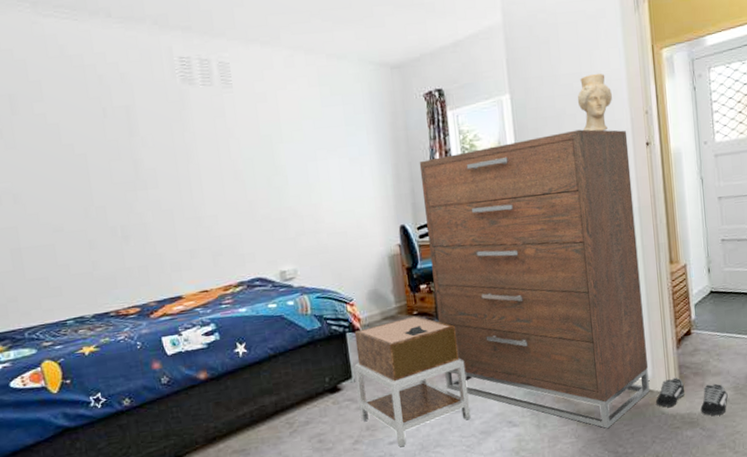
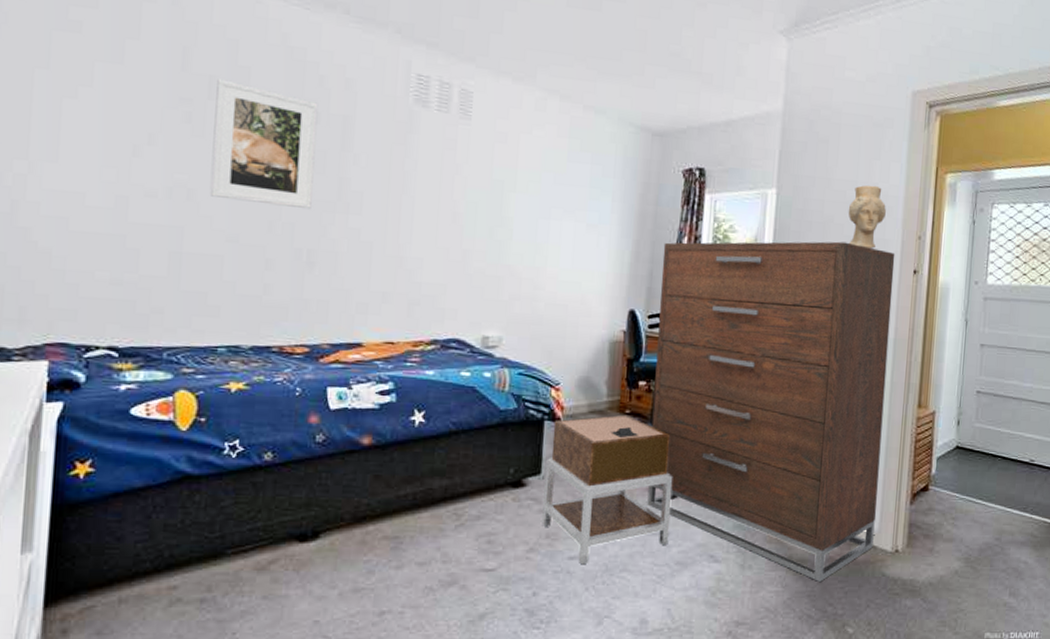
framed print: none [16,95,116,197] -> present [209,79,319,210]
sneaker: present [656,377,728,416] -> none [878,536,957,588]

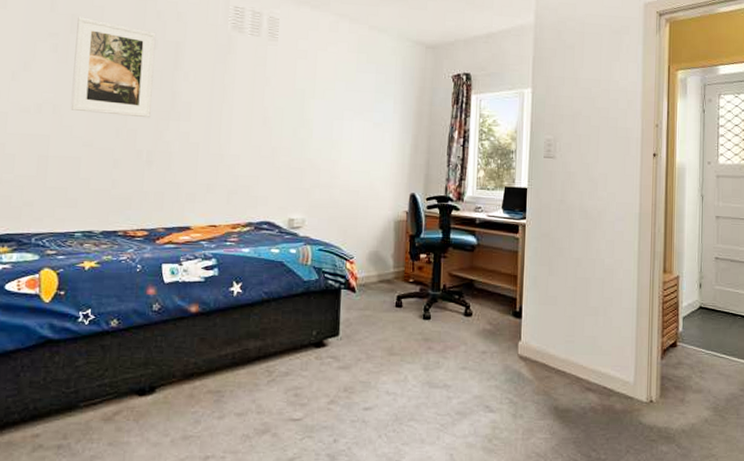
nightstand: present [542,414,673,565] -> none [340,283,452,415]
dresser: present [647,241,895,582] -> none [430,131,637,429]
decorative vase: present [848,185,886,249] -> none [593,82,626,136]

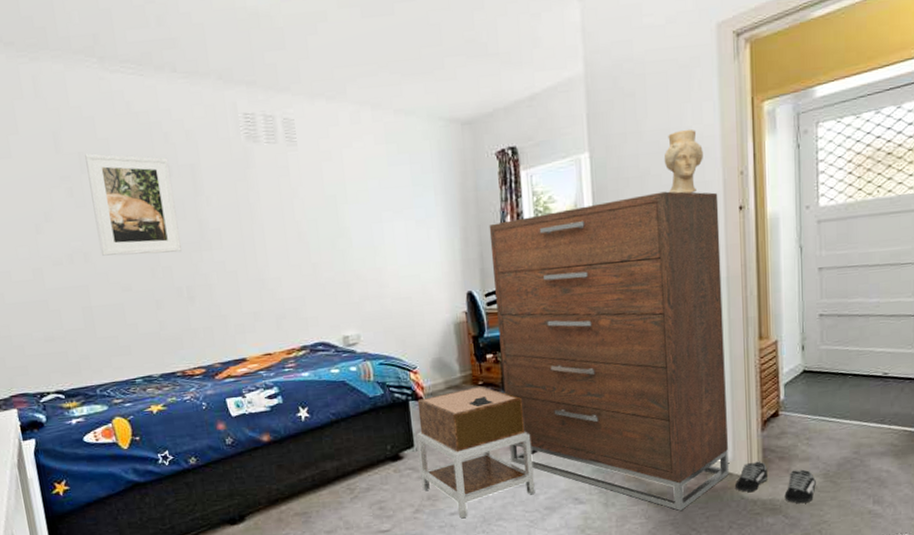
nightstand: none [340,283,452,415] -> present [417,385,535,519]
dresser: none [430,131,637,429] -> present [489,191,729,511]
decorative vase: none [593,82,626,136] -> present [663,129,703,194]
sneaker: none [635,388,707,435] -> present [735,461,816,504]

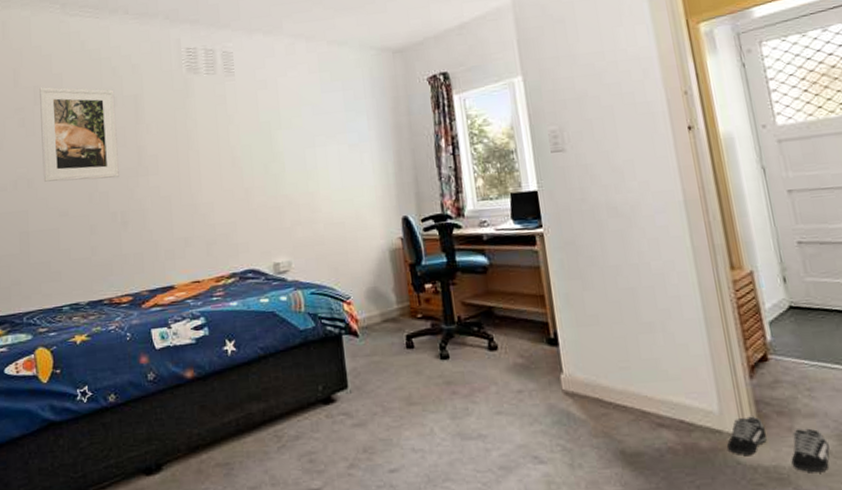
nightstand: present [417,385,535,519] -> none [351,319,487,478]
dresser: present [489,191,729,511] -> none [423,112,718,477]
decorative vase: present [663,129,703,194] -> none [600,51,642,115]

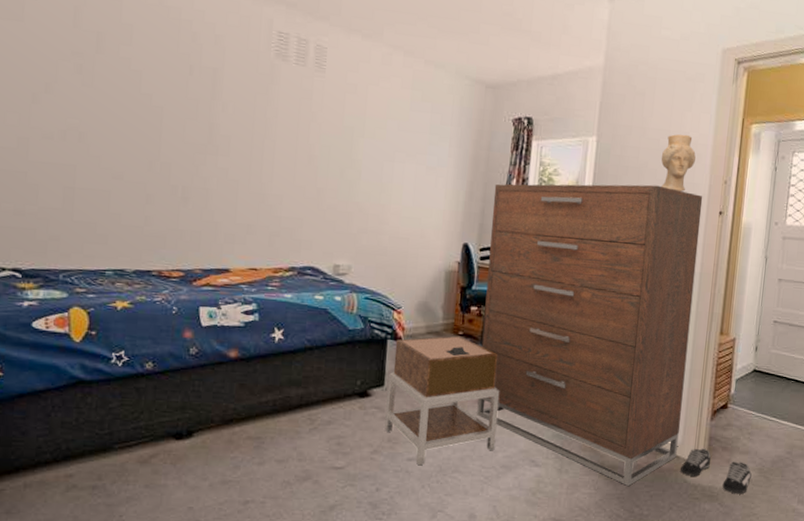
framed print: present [39,87,119,182] -> none [98,35,192,151]
nightstand: none [351,319,487,478] -> present [384,335,500,466]
dresser: none [423,112,718,477] -> present [477,183,703,486]
decorative vase: none [600,51,642,115] -> present [661,134,696,192]

